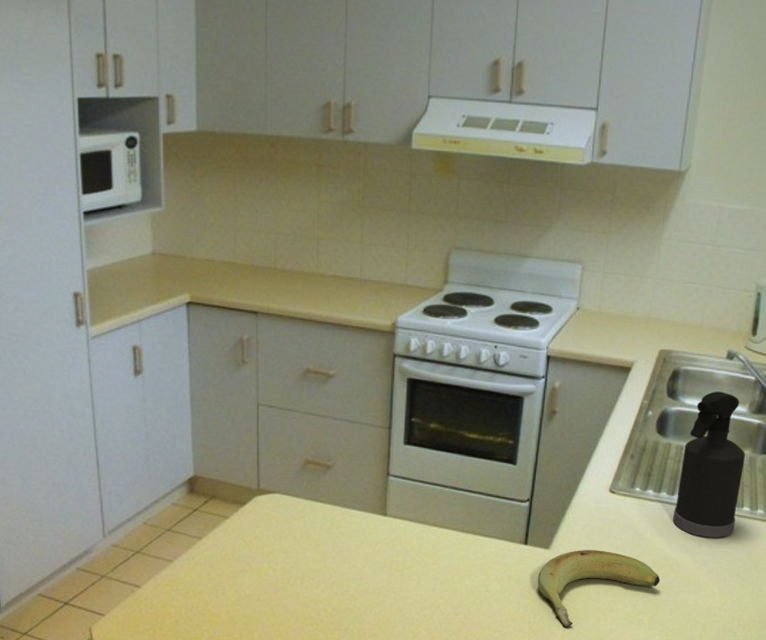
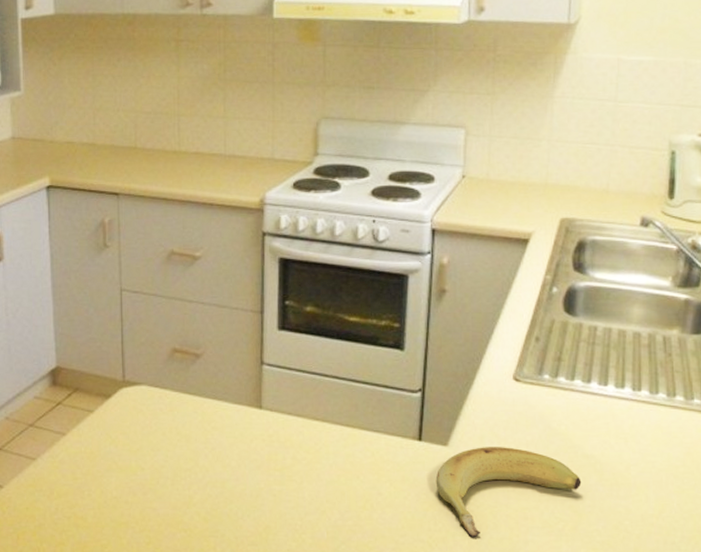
spray bottle: present [673,391,745,538] -> none [591,263,673,432]

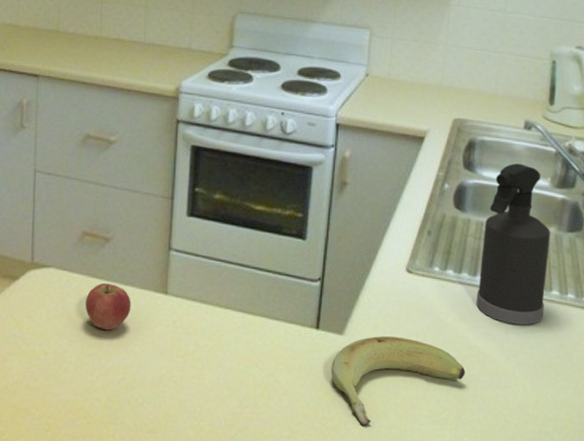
apple: none [179,398,226,446] -> present [85,282,131,331]
spray bottle: none [591,263,673,432] -> present [476,163,550,325]

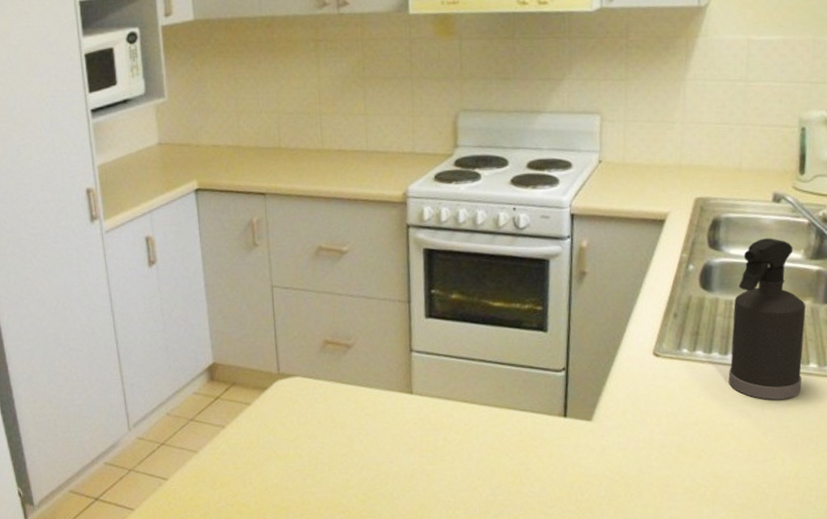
apple: present [85,282,131,331] -> none [333,387,378,432]
banana: present [331,336,466,427] -> none [581,419,721,507]

